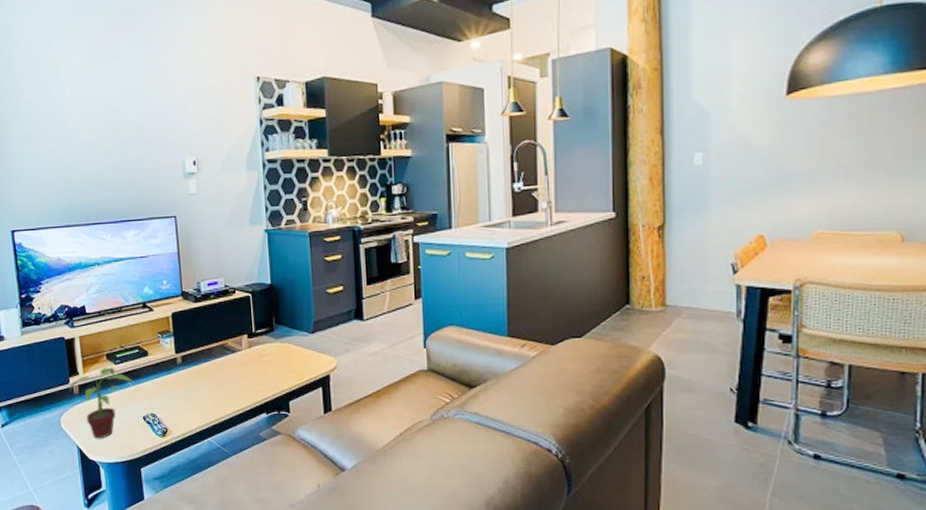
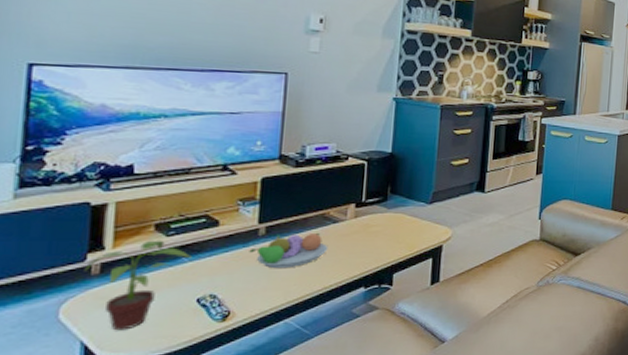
fruit bowl: none [172,361,232,394] -> present [249,232,328,269]

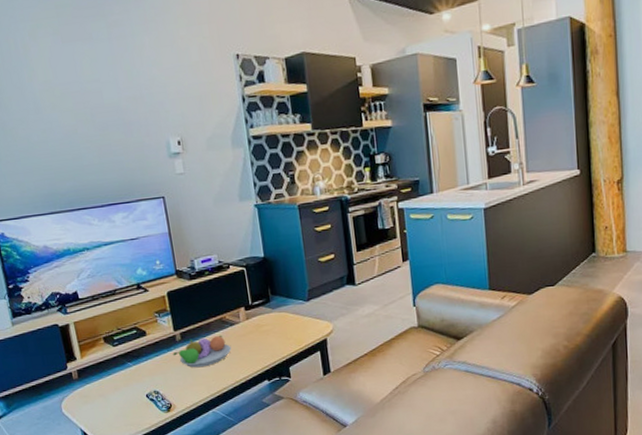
potted plant: present [84,240,192,331] -> none [68,349,134,421]

